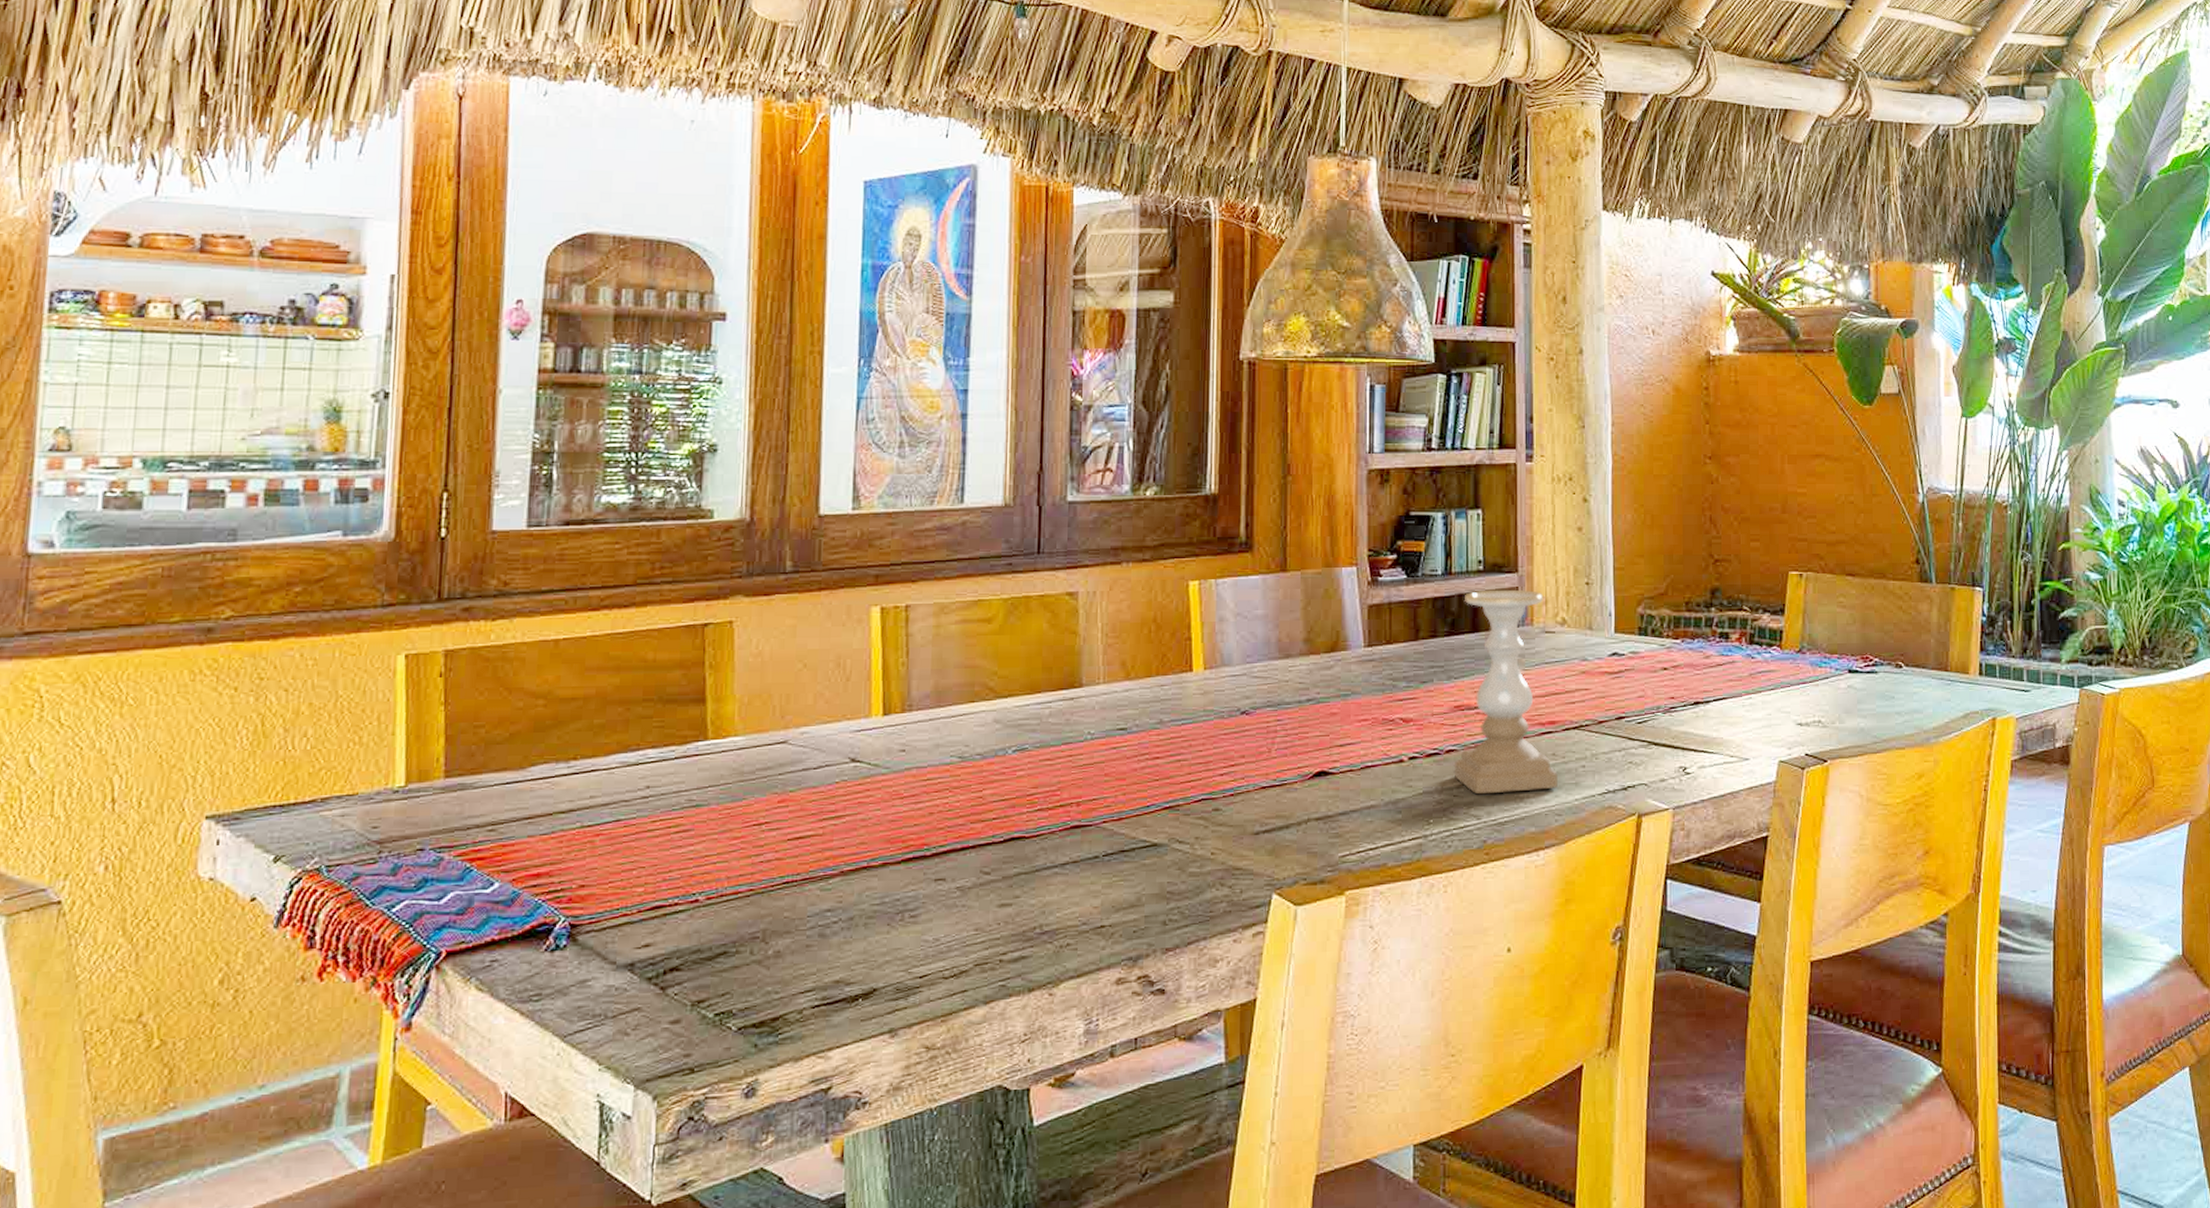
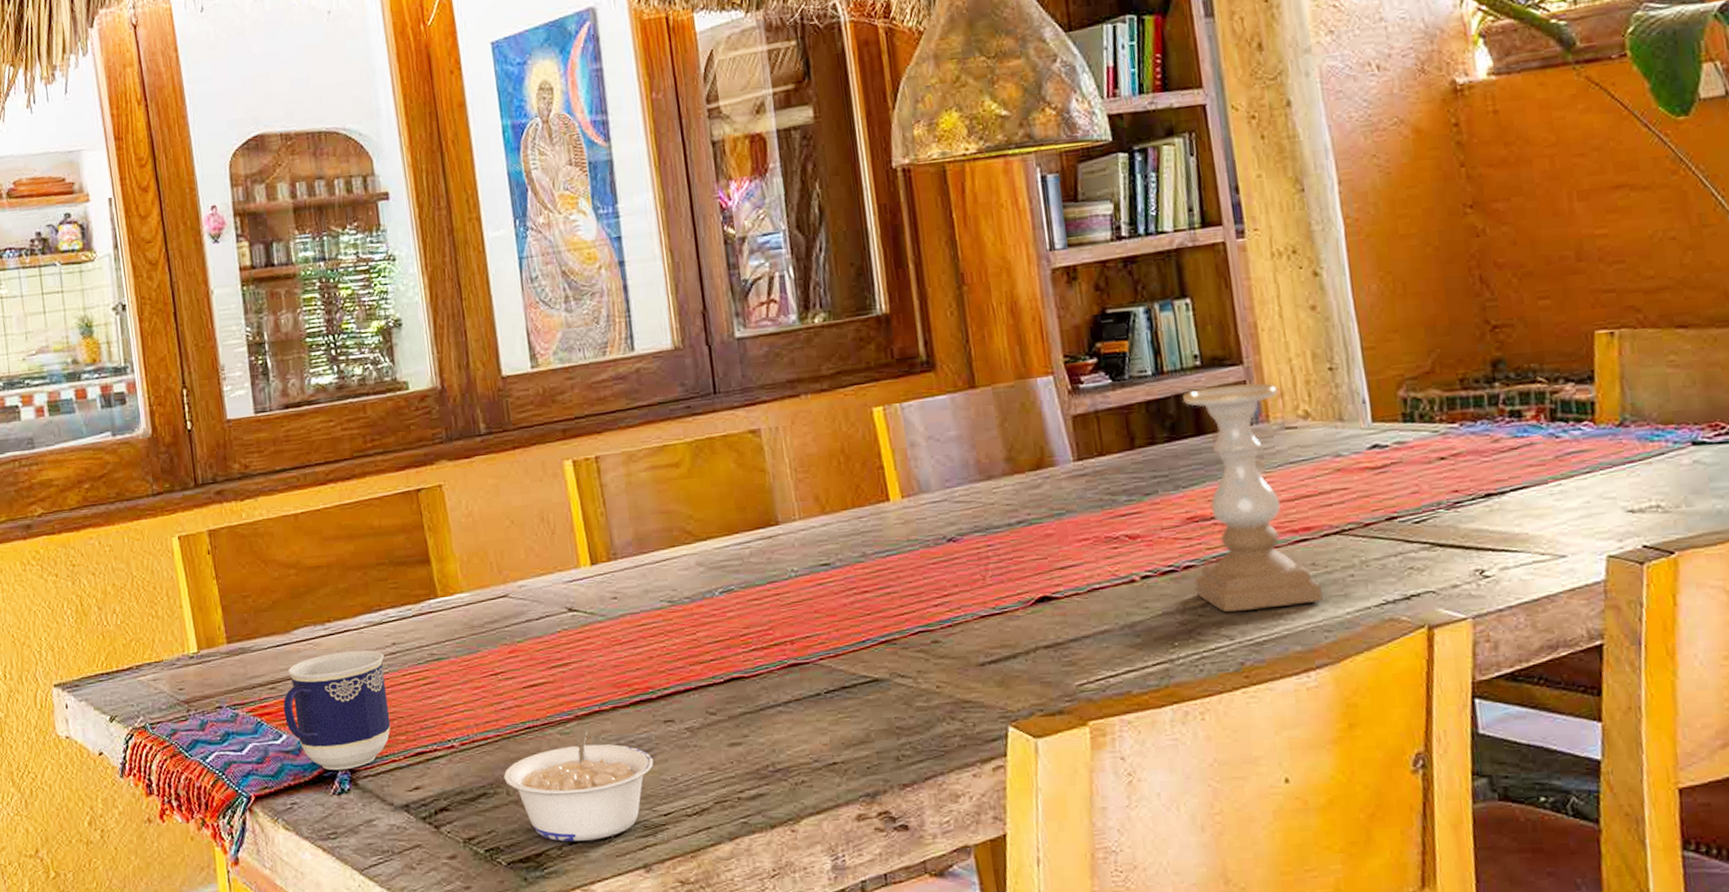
cup: none [500,792,634,925] -> present [283,650,391,771]
legume: none [749,881,917,1005] -> present [503,724,654,842]

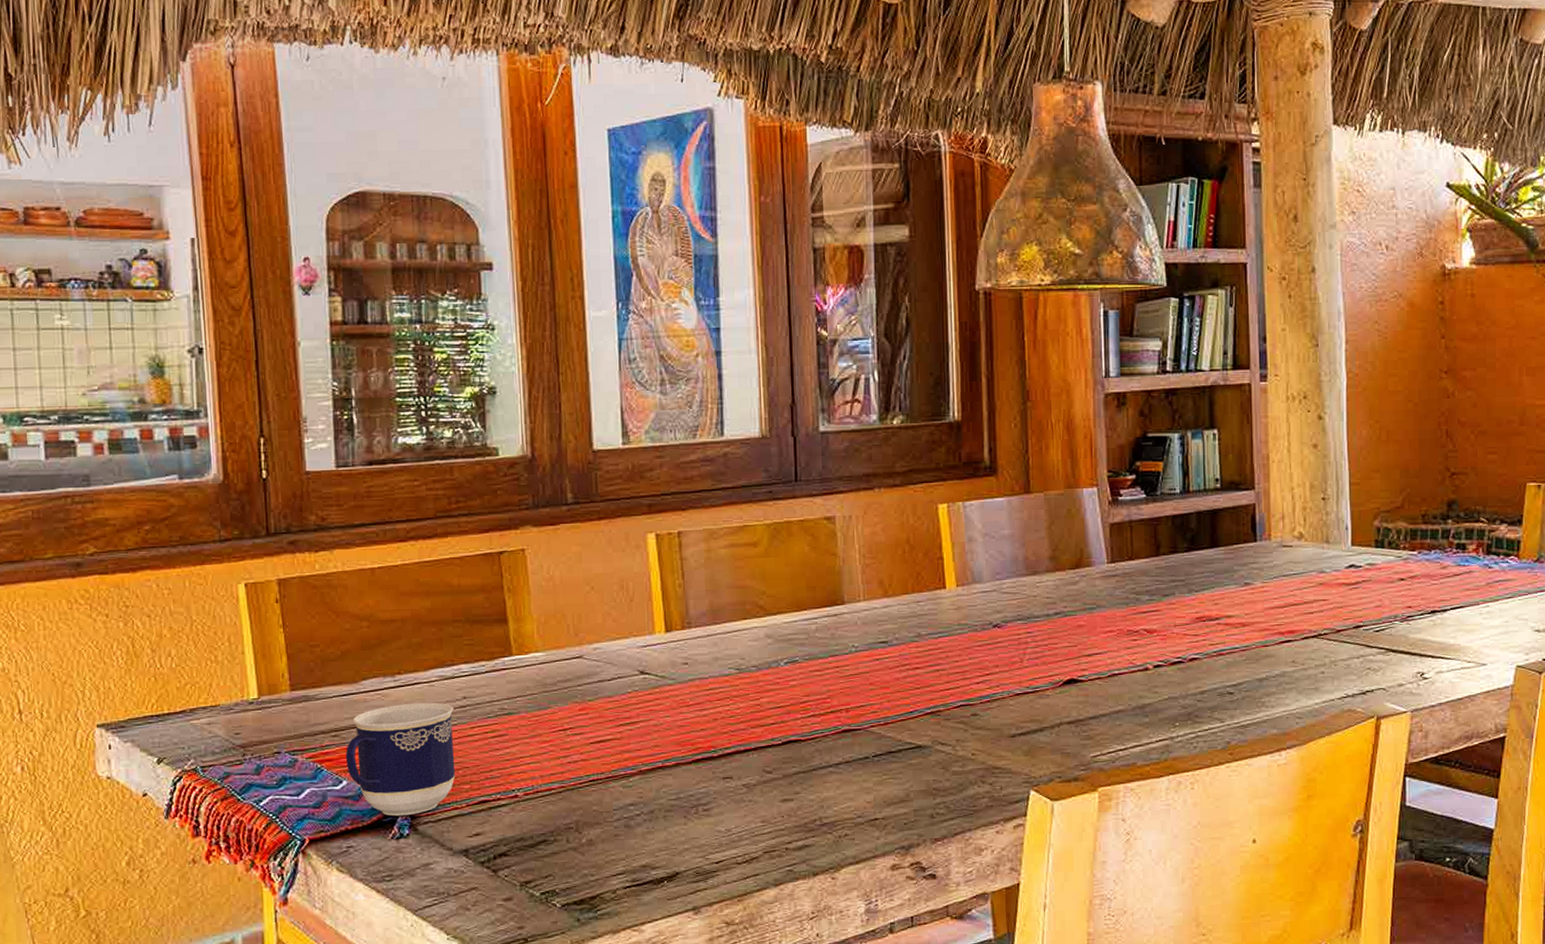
legume: present [503,724,654,842] -> none [564,779,710,886]
candle holder: present [1182,383,1323,613] -> none [1197,506,1298,700]

